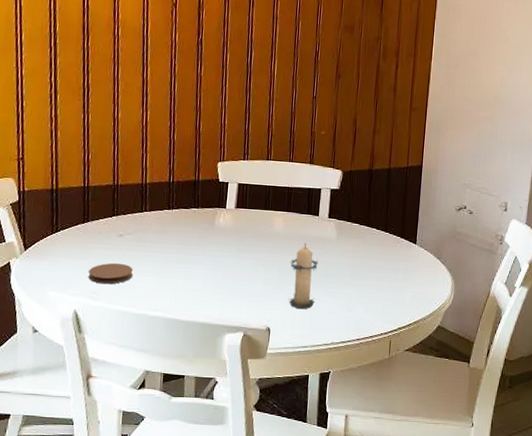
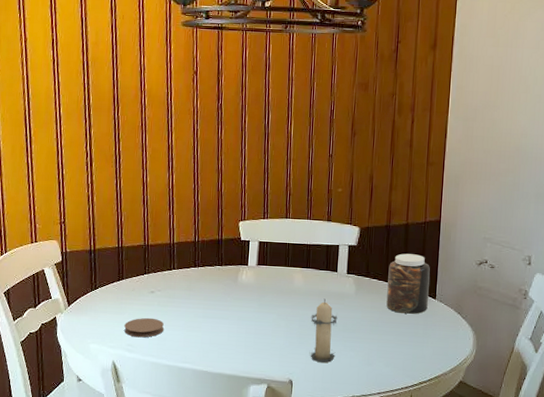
jar: none [367,198,411,259] -> present [386,253,430,314]

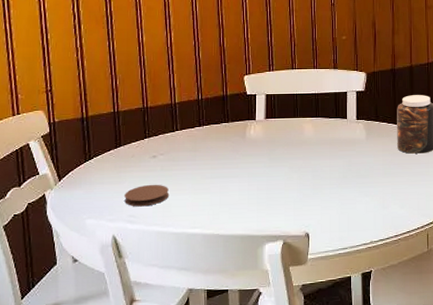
candle: present [310,298,338,363] -> none [323,146,351,212]

